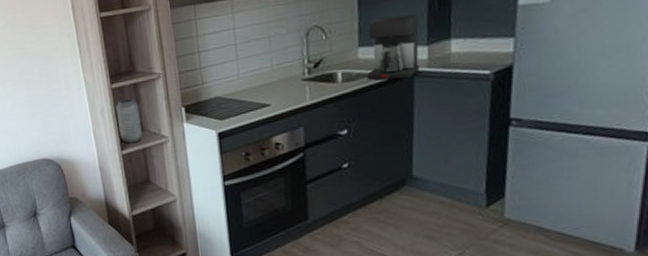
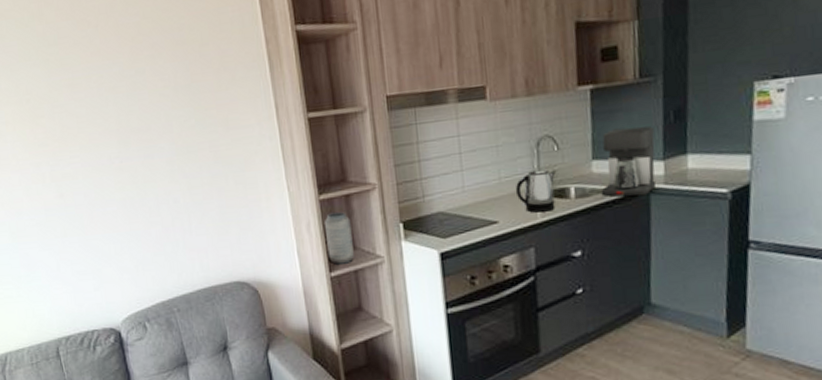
kettle: none [286,57,324,96] -> present [515,169,556,213]

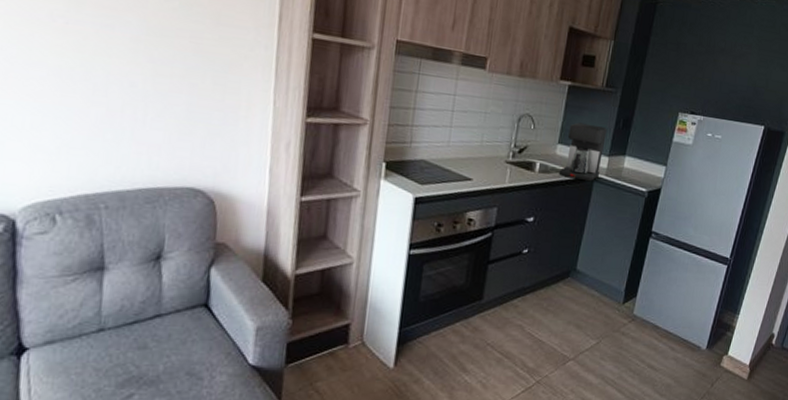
vase: present [325,212,354,265] -> none [302,138,334,191]
kettle: present [515,169,556,213] -> none [492,141,527,179]

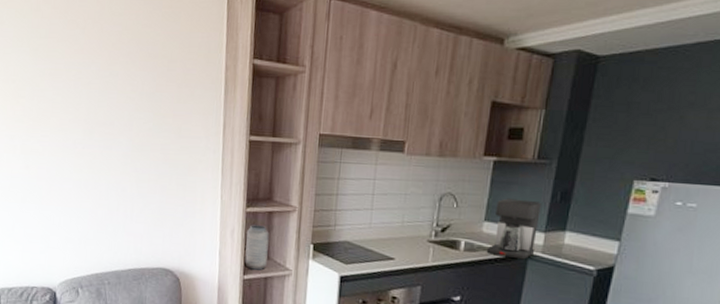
vase: none [302,138,334,191] -> present [245,225,269,270]

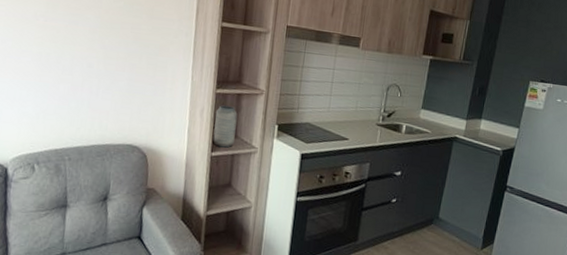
coffee maker: present [486,198,541,260] -> none [422,91,465,142]

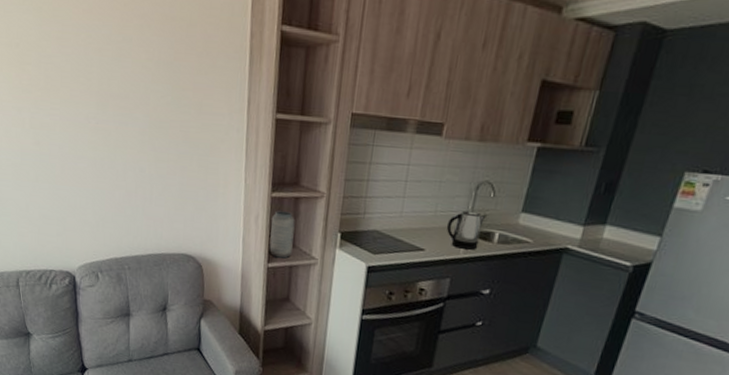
kettle: none [365,107,394,139] -> present [446,210,485,250]

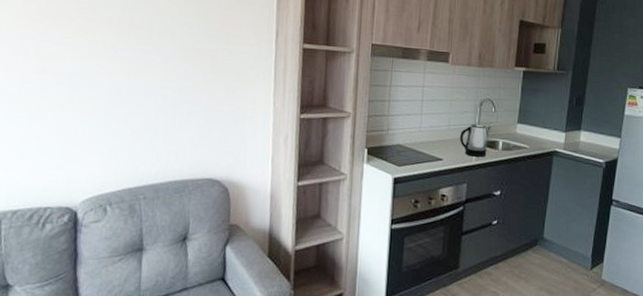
vase: present [269,211,295,259] -> none [299,131,324,176]

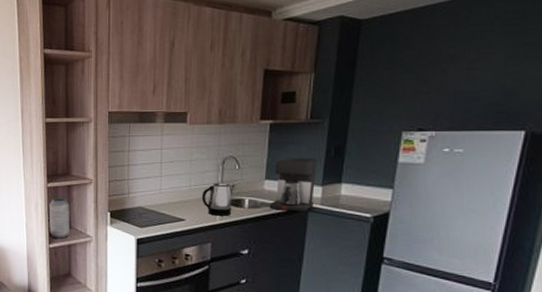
vase: none [299,131,324,176] -> present [49,198,70,239]
coffee maker: none [520,103,562,156] -> present [269,157,317,212]

